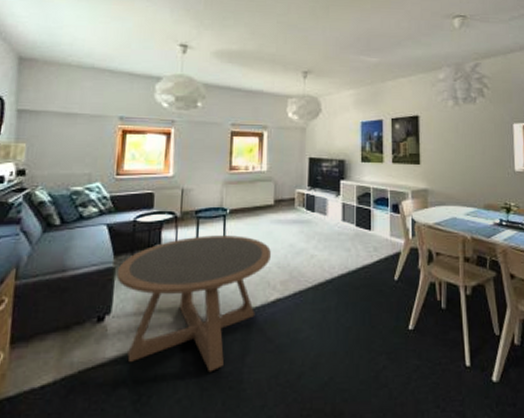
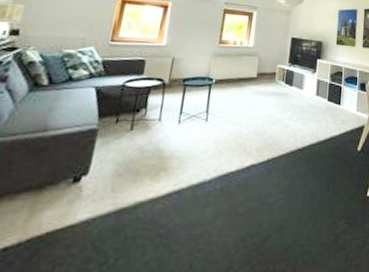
coffee table: present [116,235,271,372] -> none [98,102,250,235]

